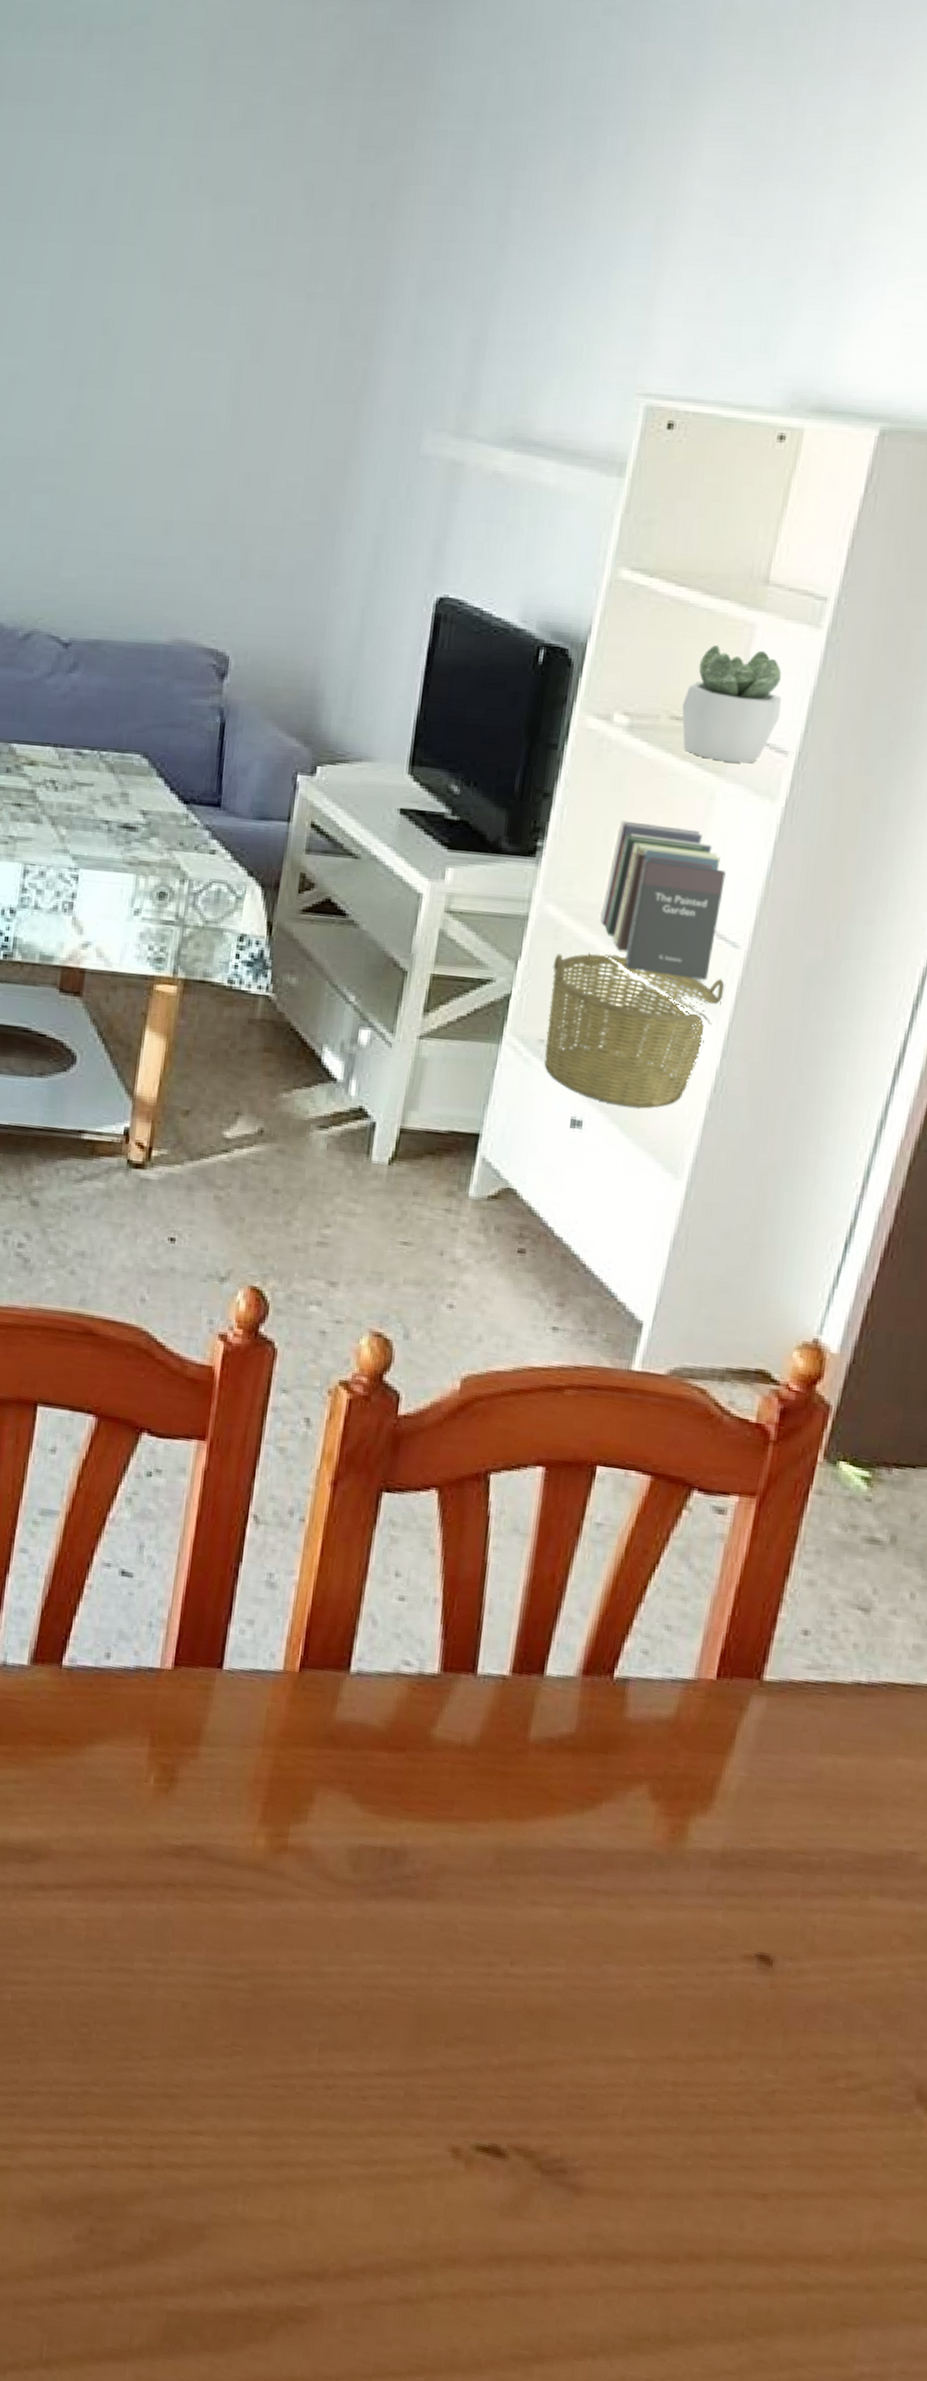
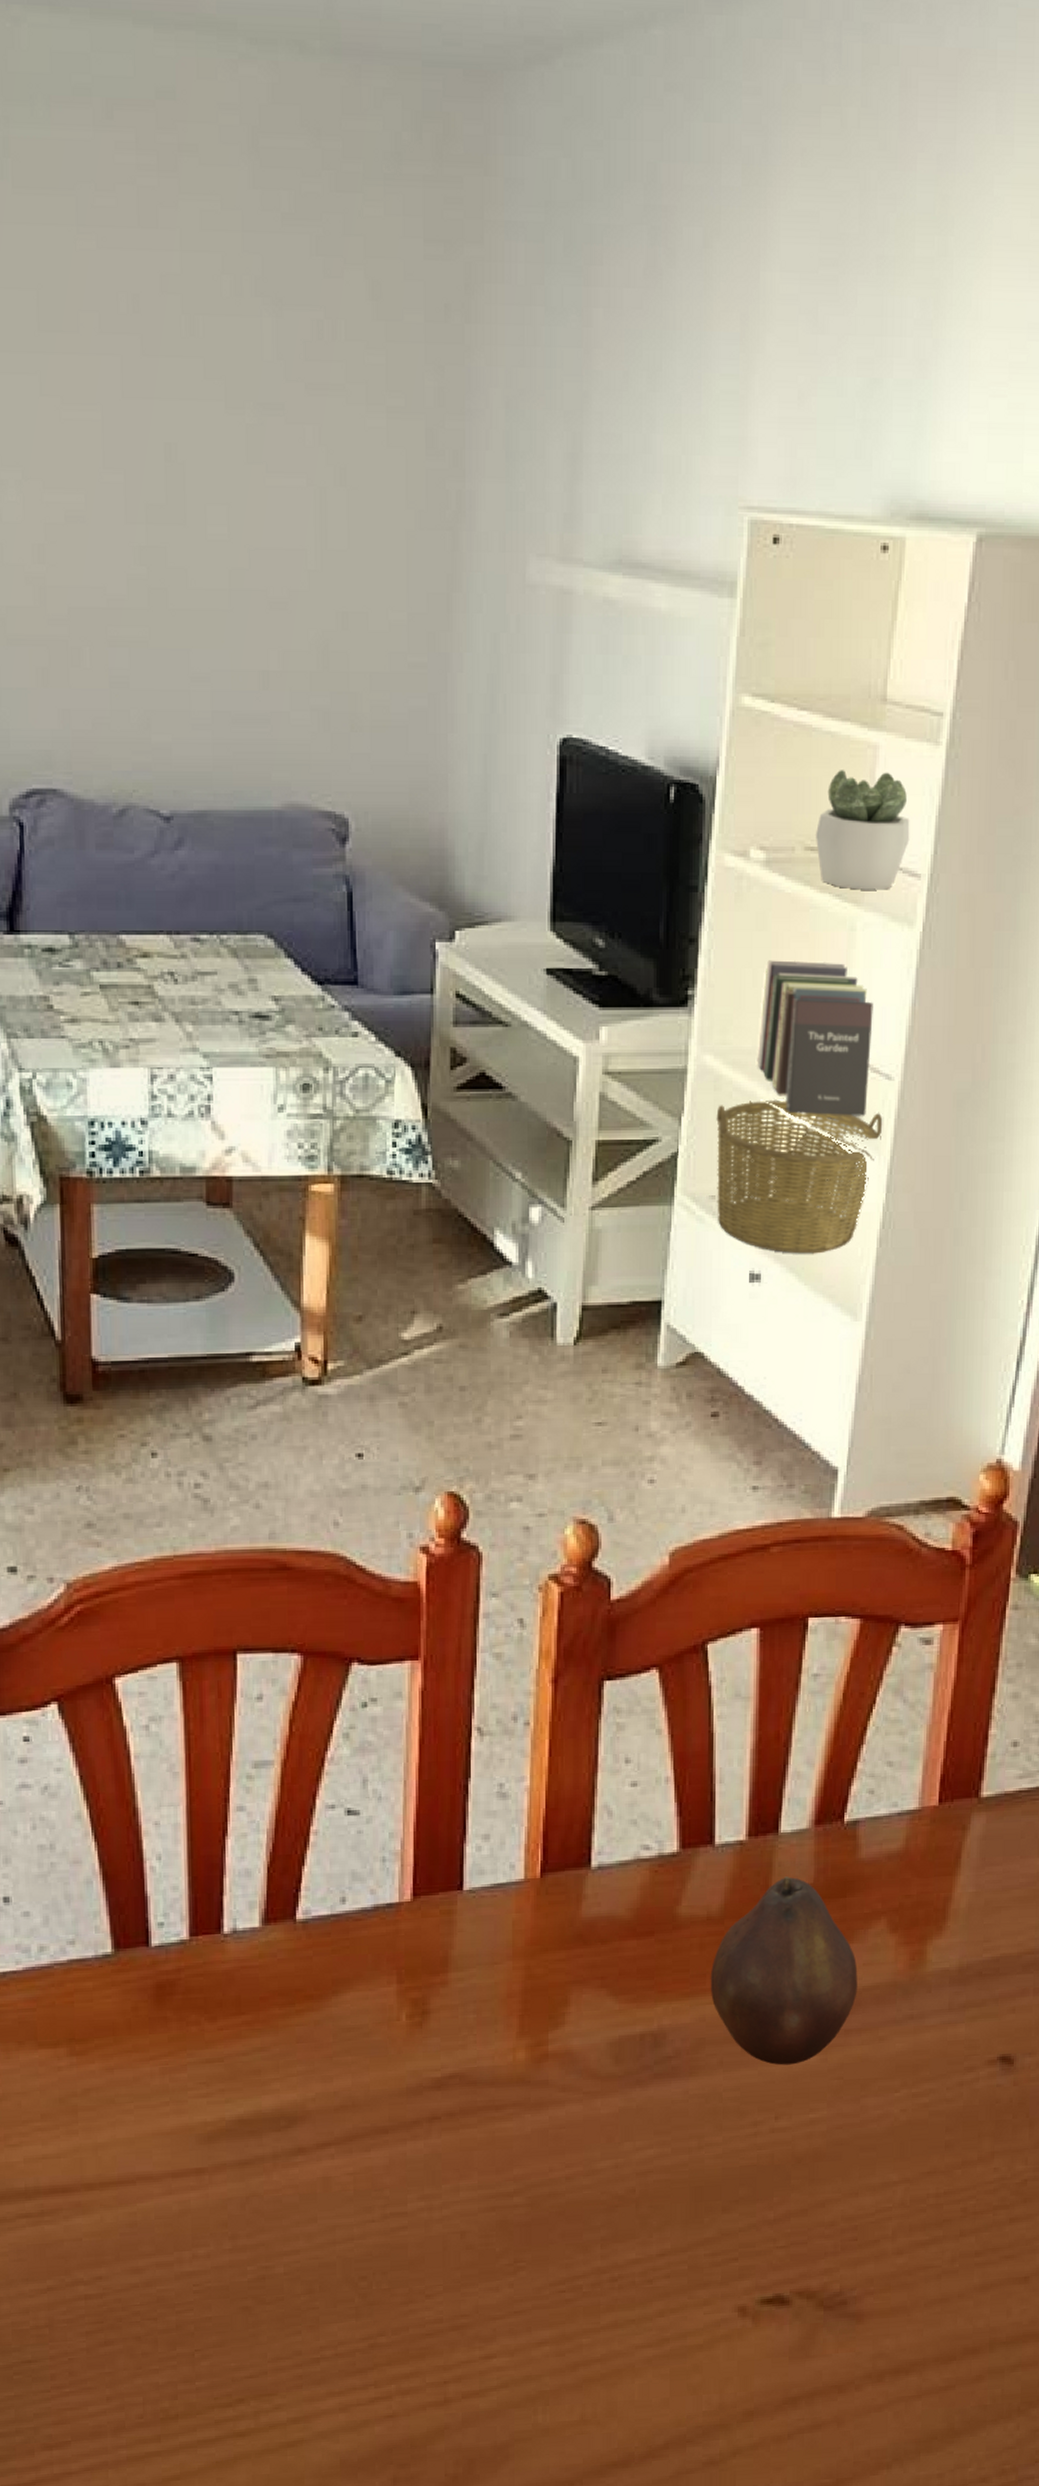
fruit: none [457,1720,613,1913] -> present [710,1876,858,2065]

